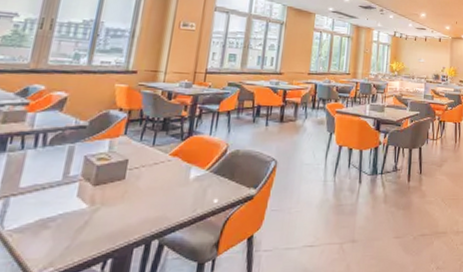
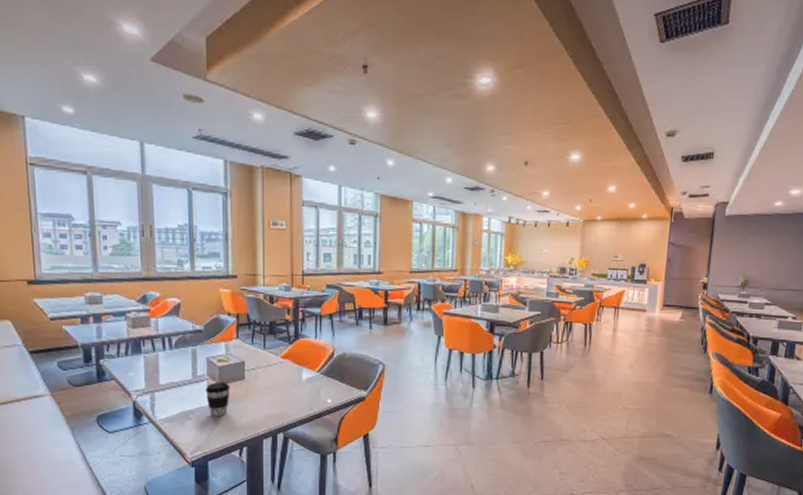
coffee cup: none [74,183,107,223] -> present [205,382,230,416]

